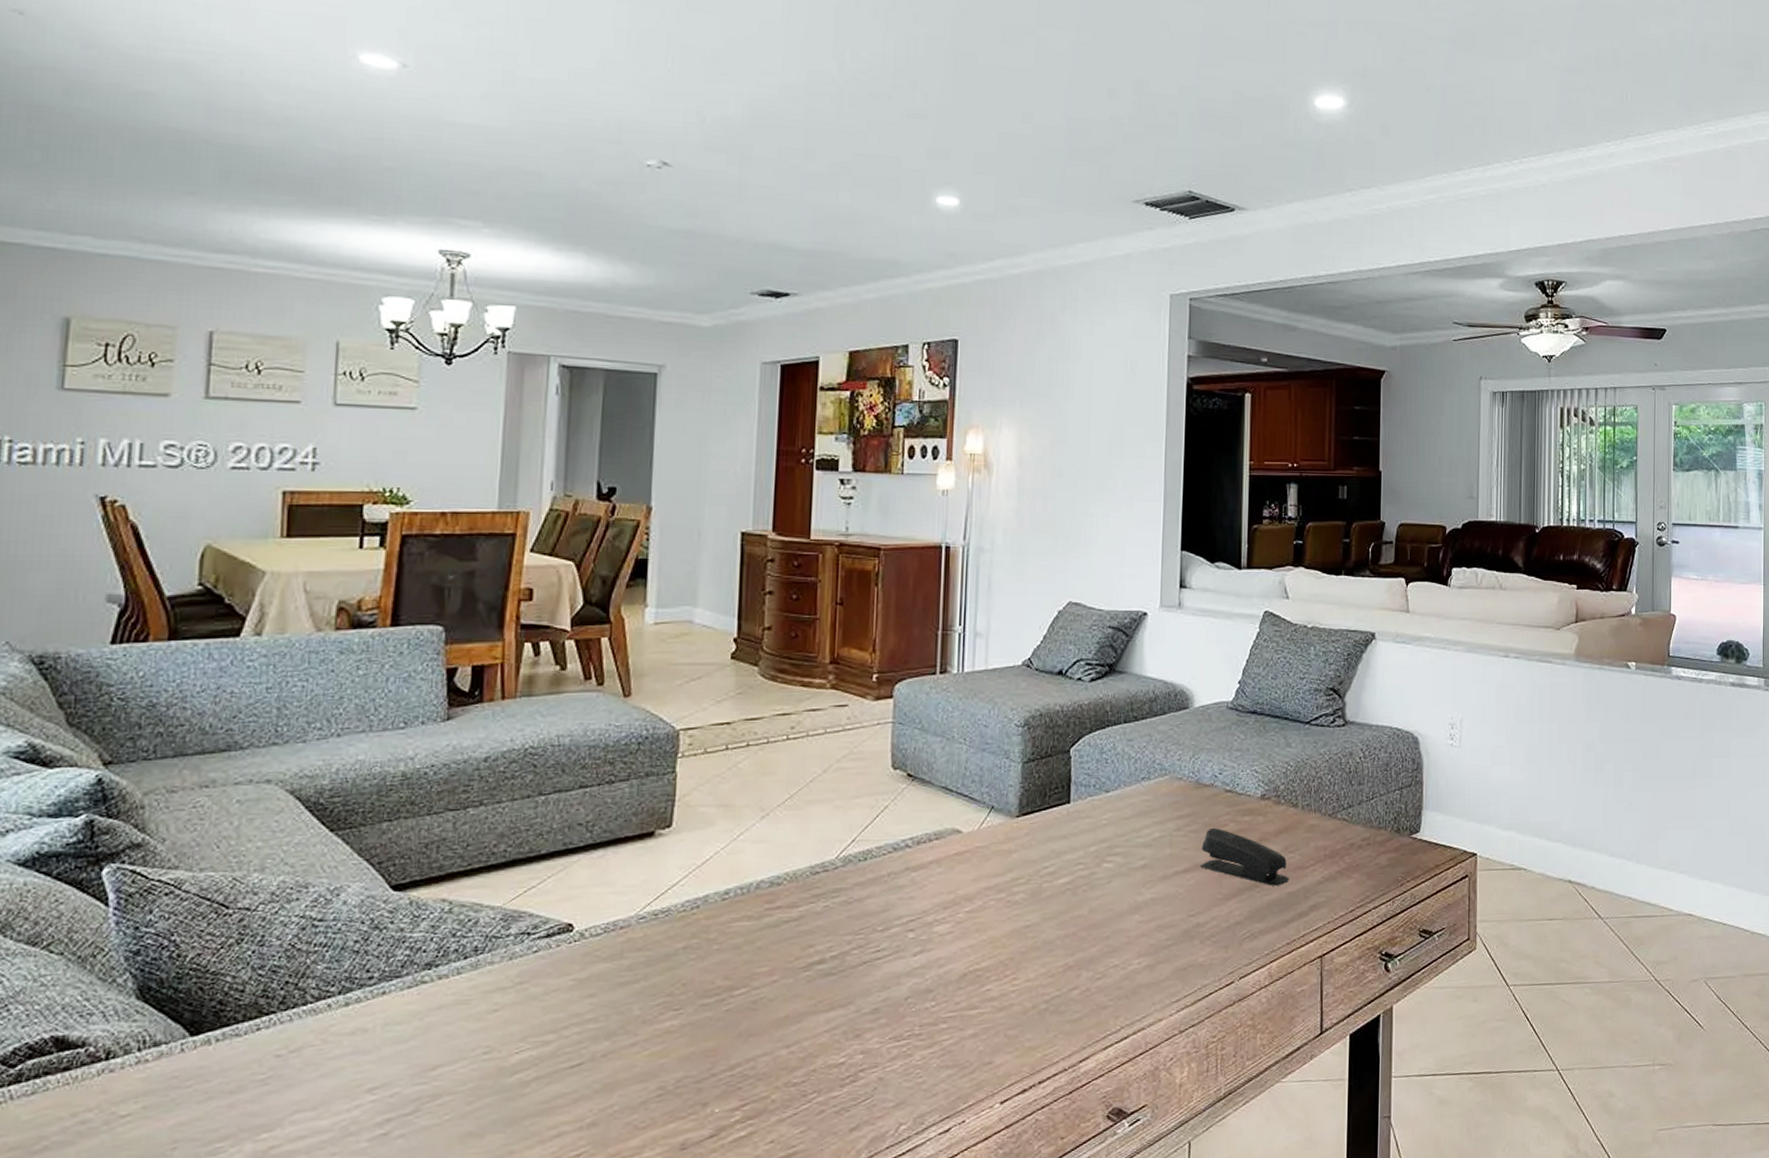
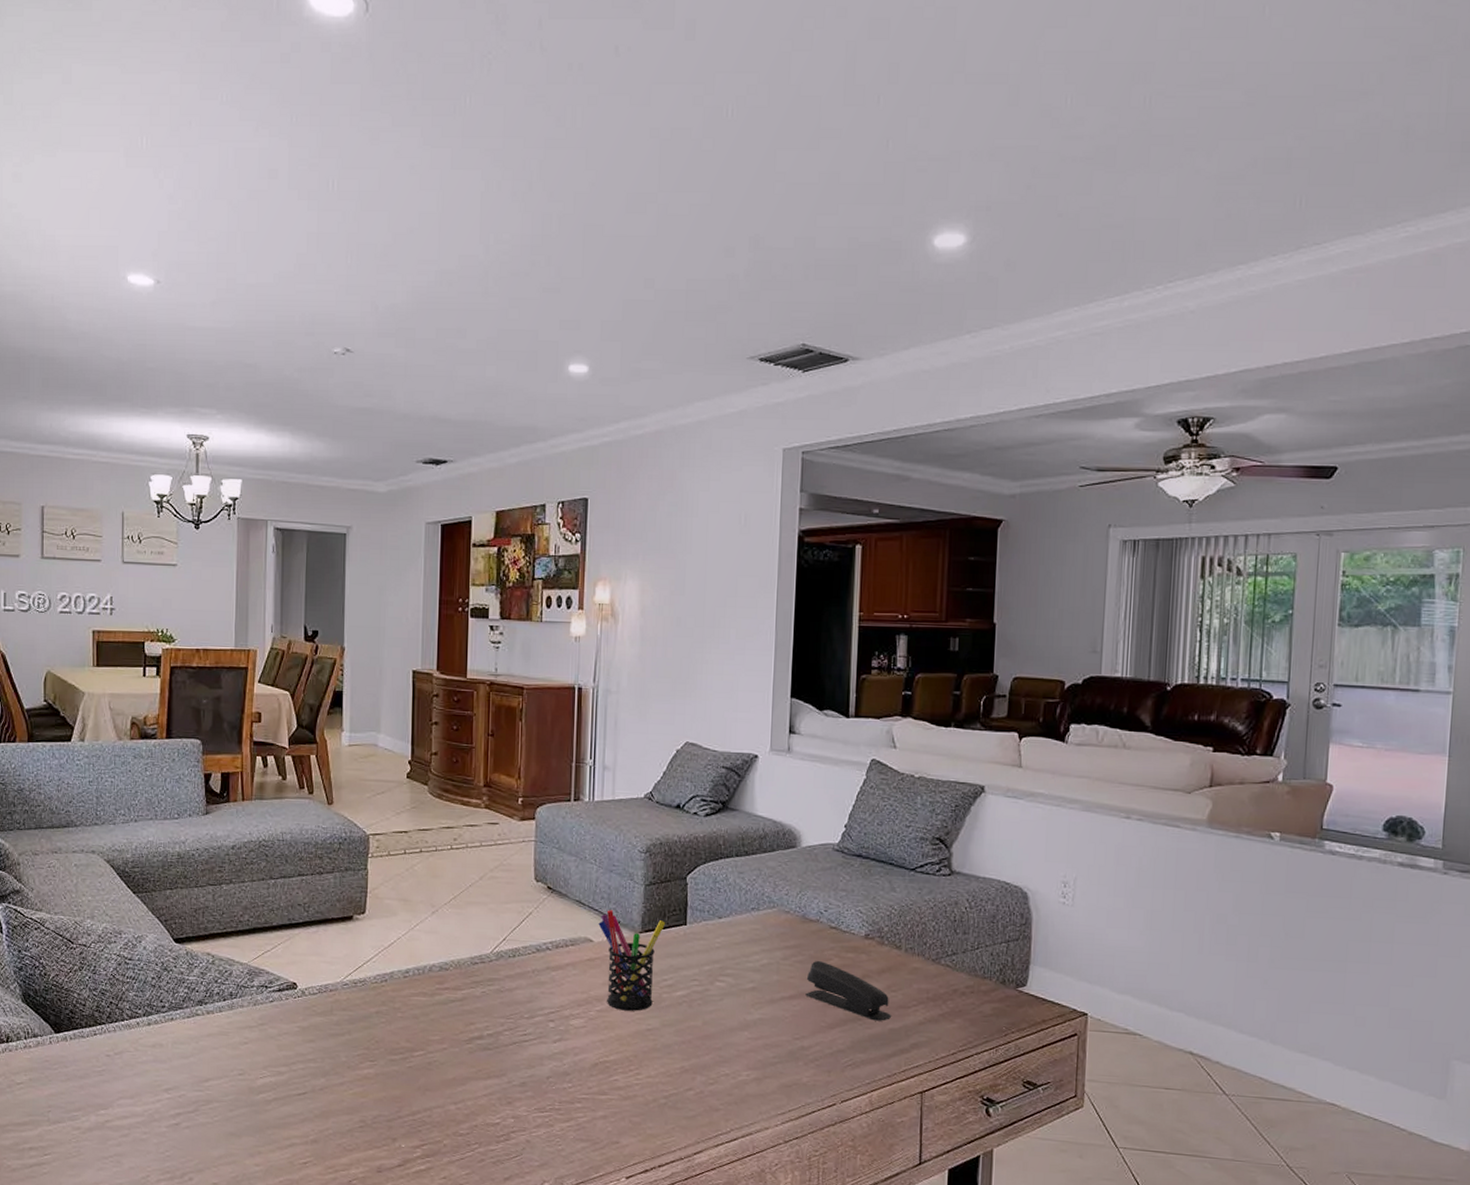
pen holder: none [968,794,1047,908] -> present [598,910,666,1011]

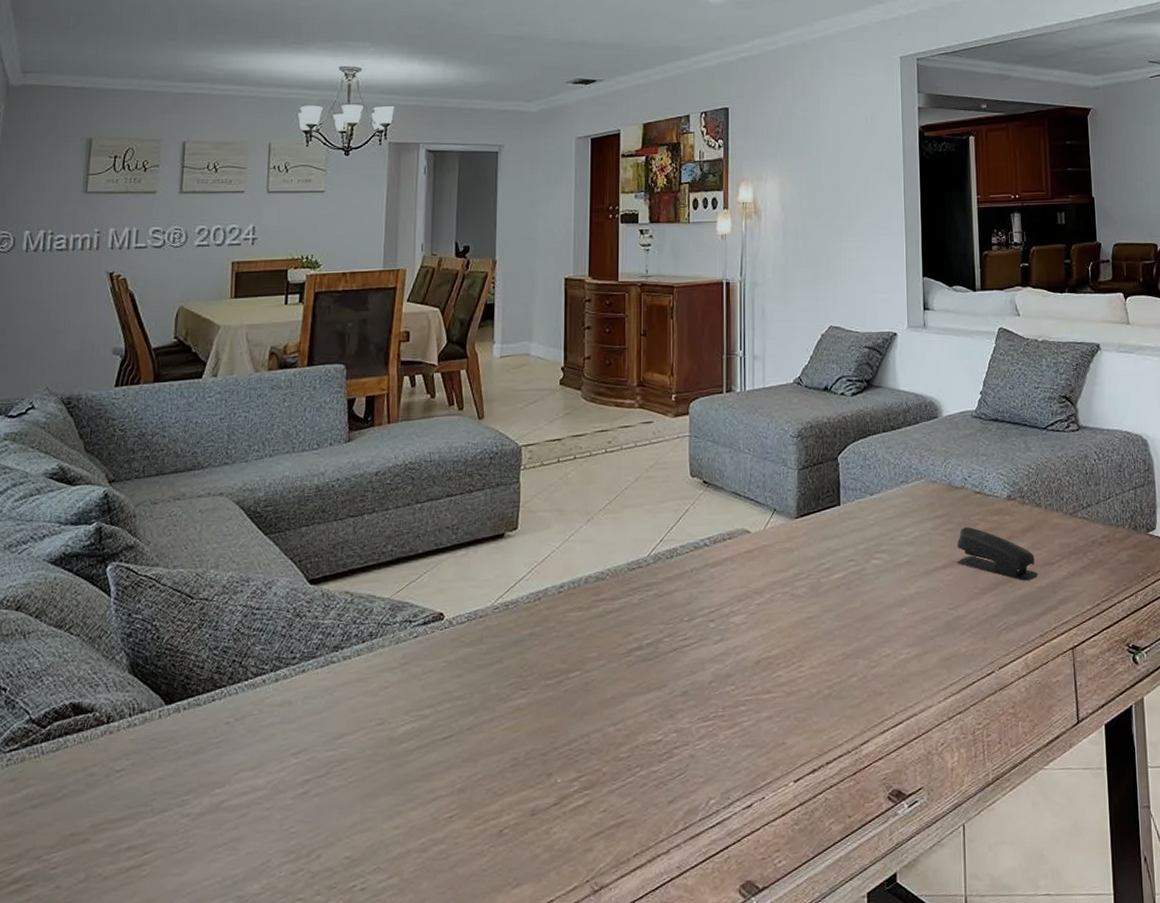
pen holder: present [598,910,666,1011] -> none [755,498,820,601]

